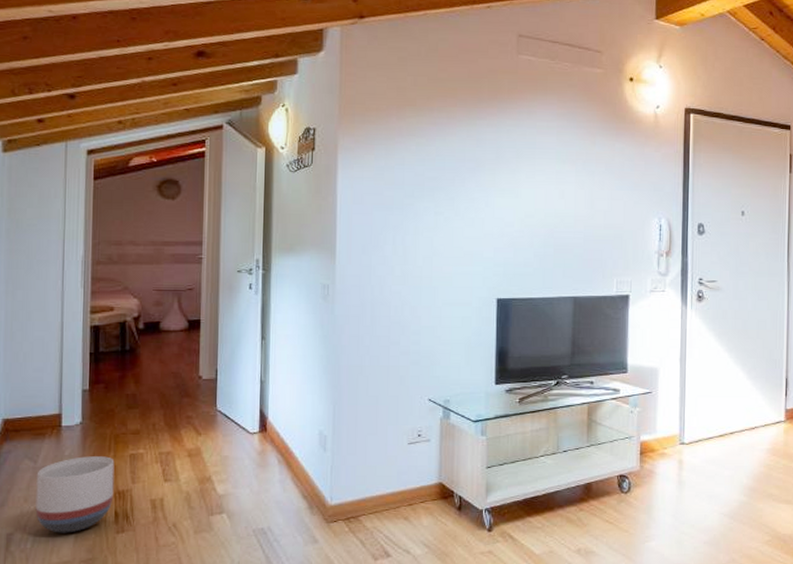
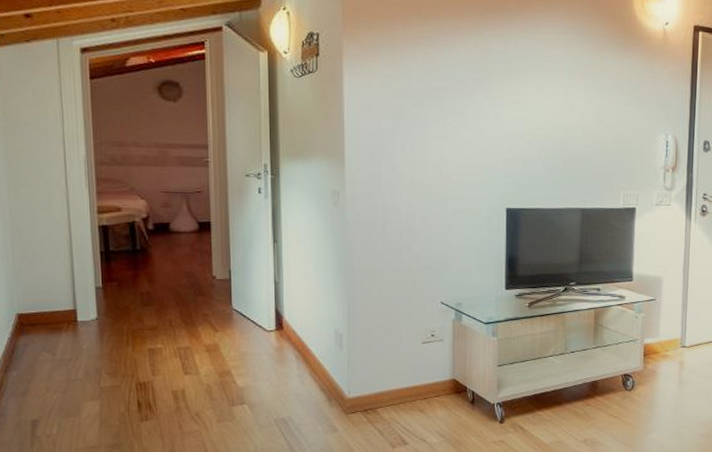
planter: present [35,456,115,533] -> none [56,350,135,421]

